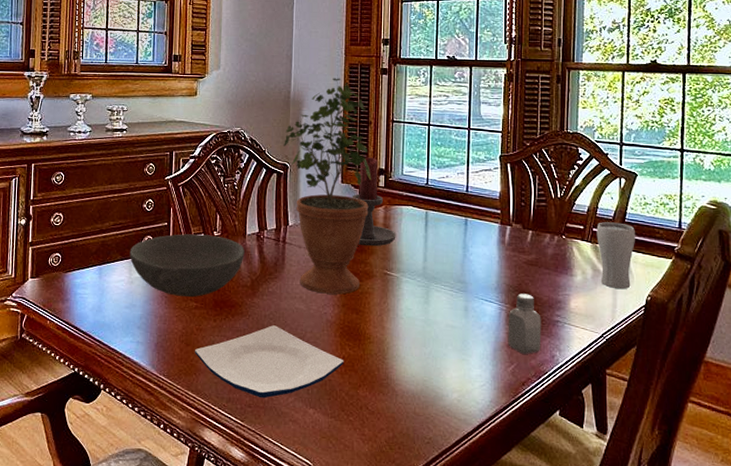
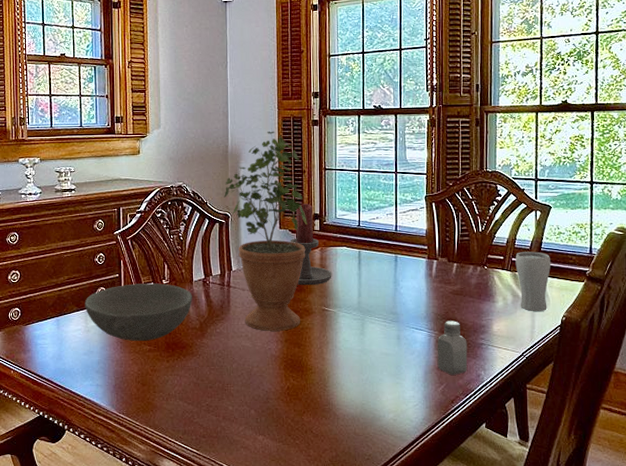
plate: present [195,325,344,399] -> none [151,362,289,429]

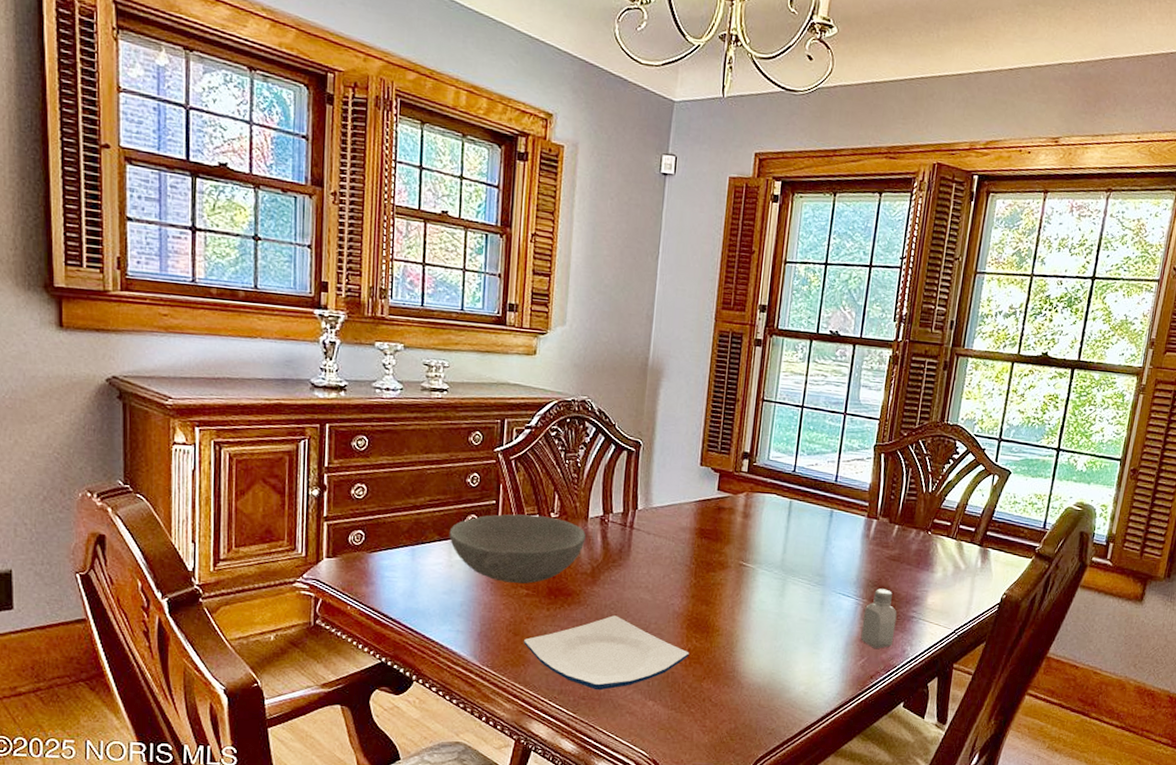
plate: none [151,362,289,429] -> present [524,615,689,691]
potted plant: present [223,131,307,331] -> none [636,346,734,585]
candle holder: present [290,204,332,286] -> none [711,438,756,536]
drinking glass: present [515,251,551,312] -> none [960,519,1001,587]

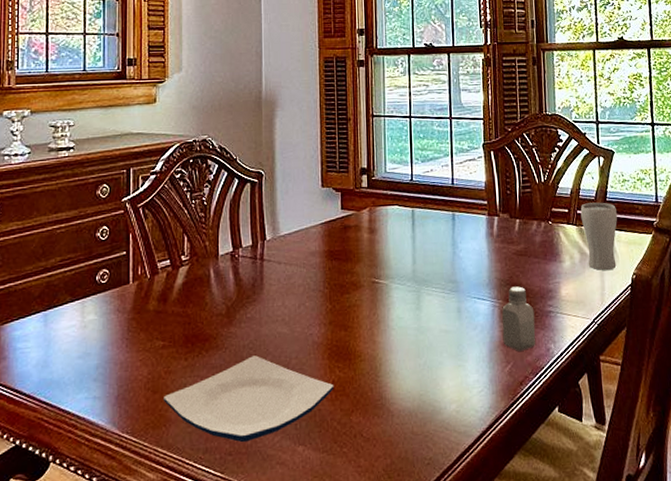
bowl: present [449,514,586,584] -> none [81,260,218,336]
drinking glass: none [960,519,1001,587] -> present [580,202,617,271]

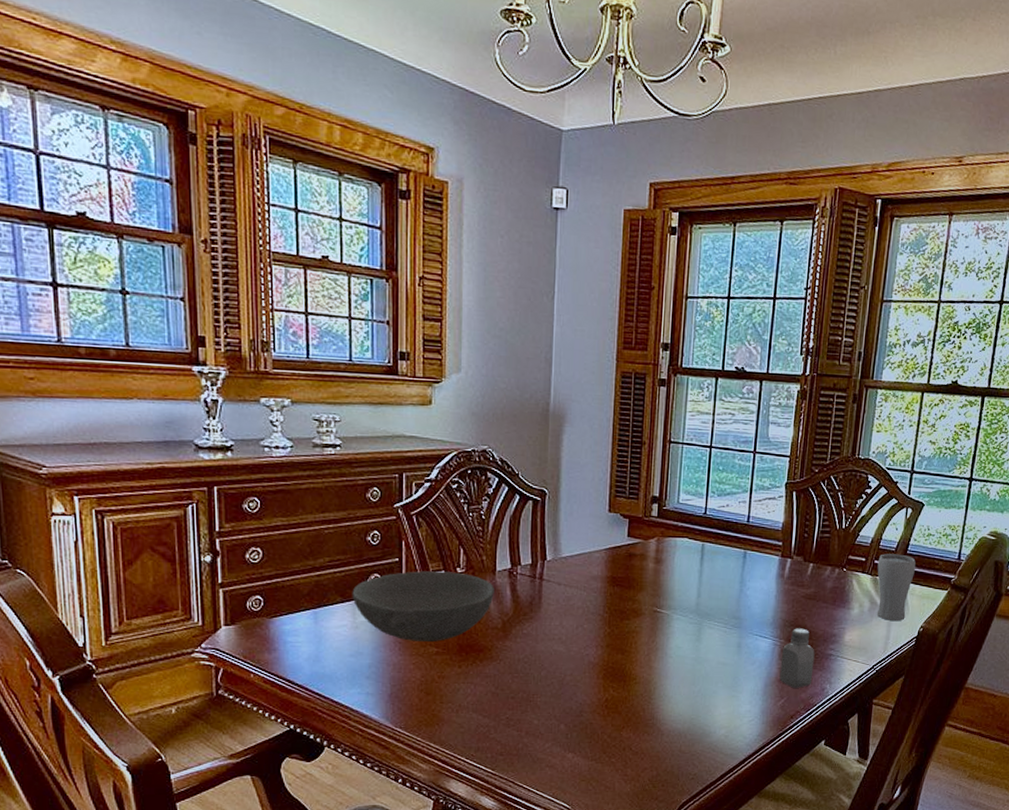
bowl: none [81,260,218,336] -> present [352,571,494,643]
plate: present [164,355,334,443] -> none [437,669,607,746]

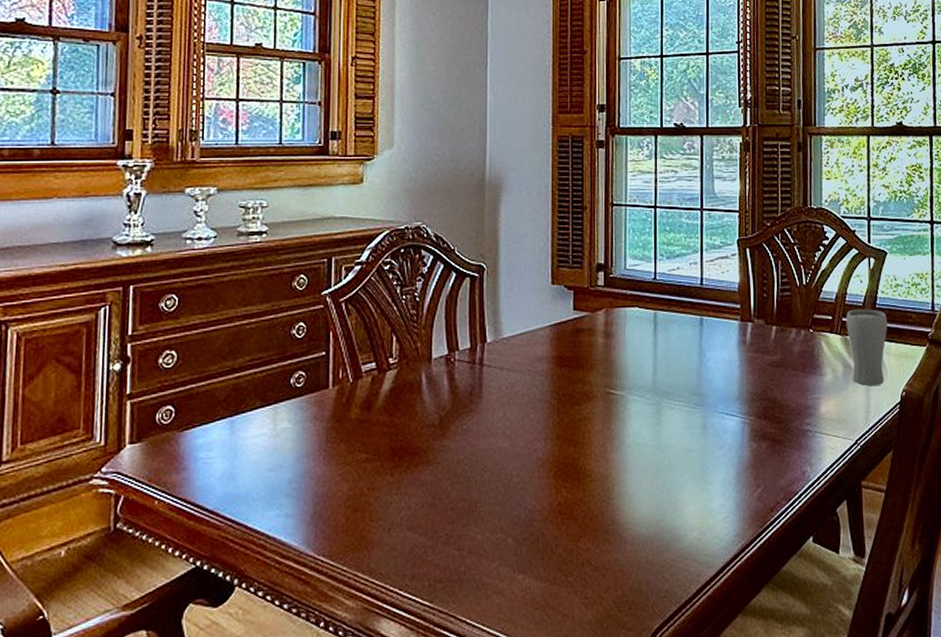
bowl: present [352,571,494,643] -> none [273,363,430,448]
saltshaker: present [779,628,815,688] -> none [752,401,790,474]

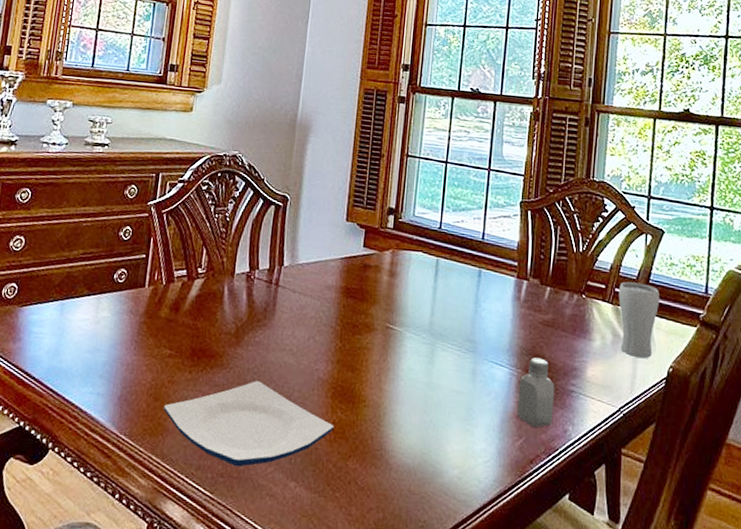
plate: none [366,472,560,569] -> present [164,381,334,467]
saltshaker: none [752,401,790,474] -> present [517,357,555,427]

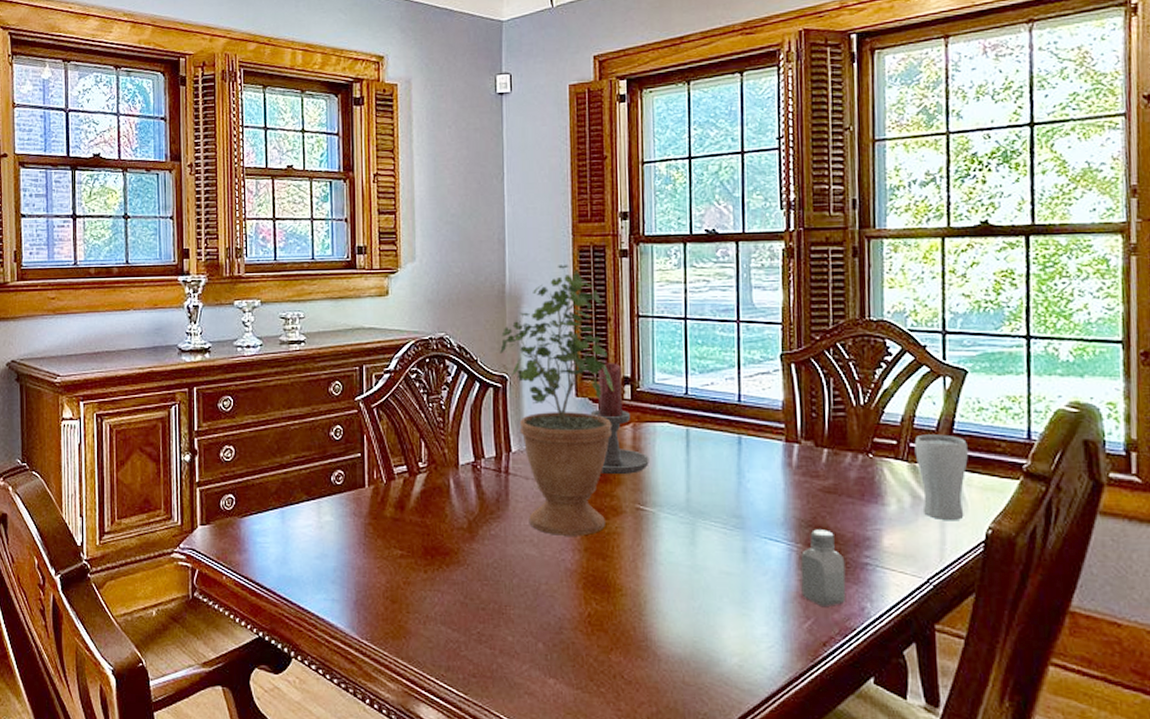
plate: present [164,381,334,467] -> none [403,576,590,666]
potted plant: none [284,103,380,349] -> present [499,265,614,536]
candle holder: none [356,194,403,296] -> present [590,363,649,475]

